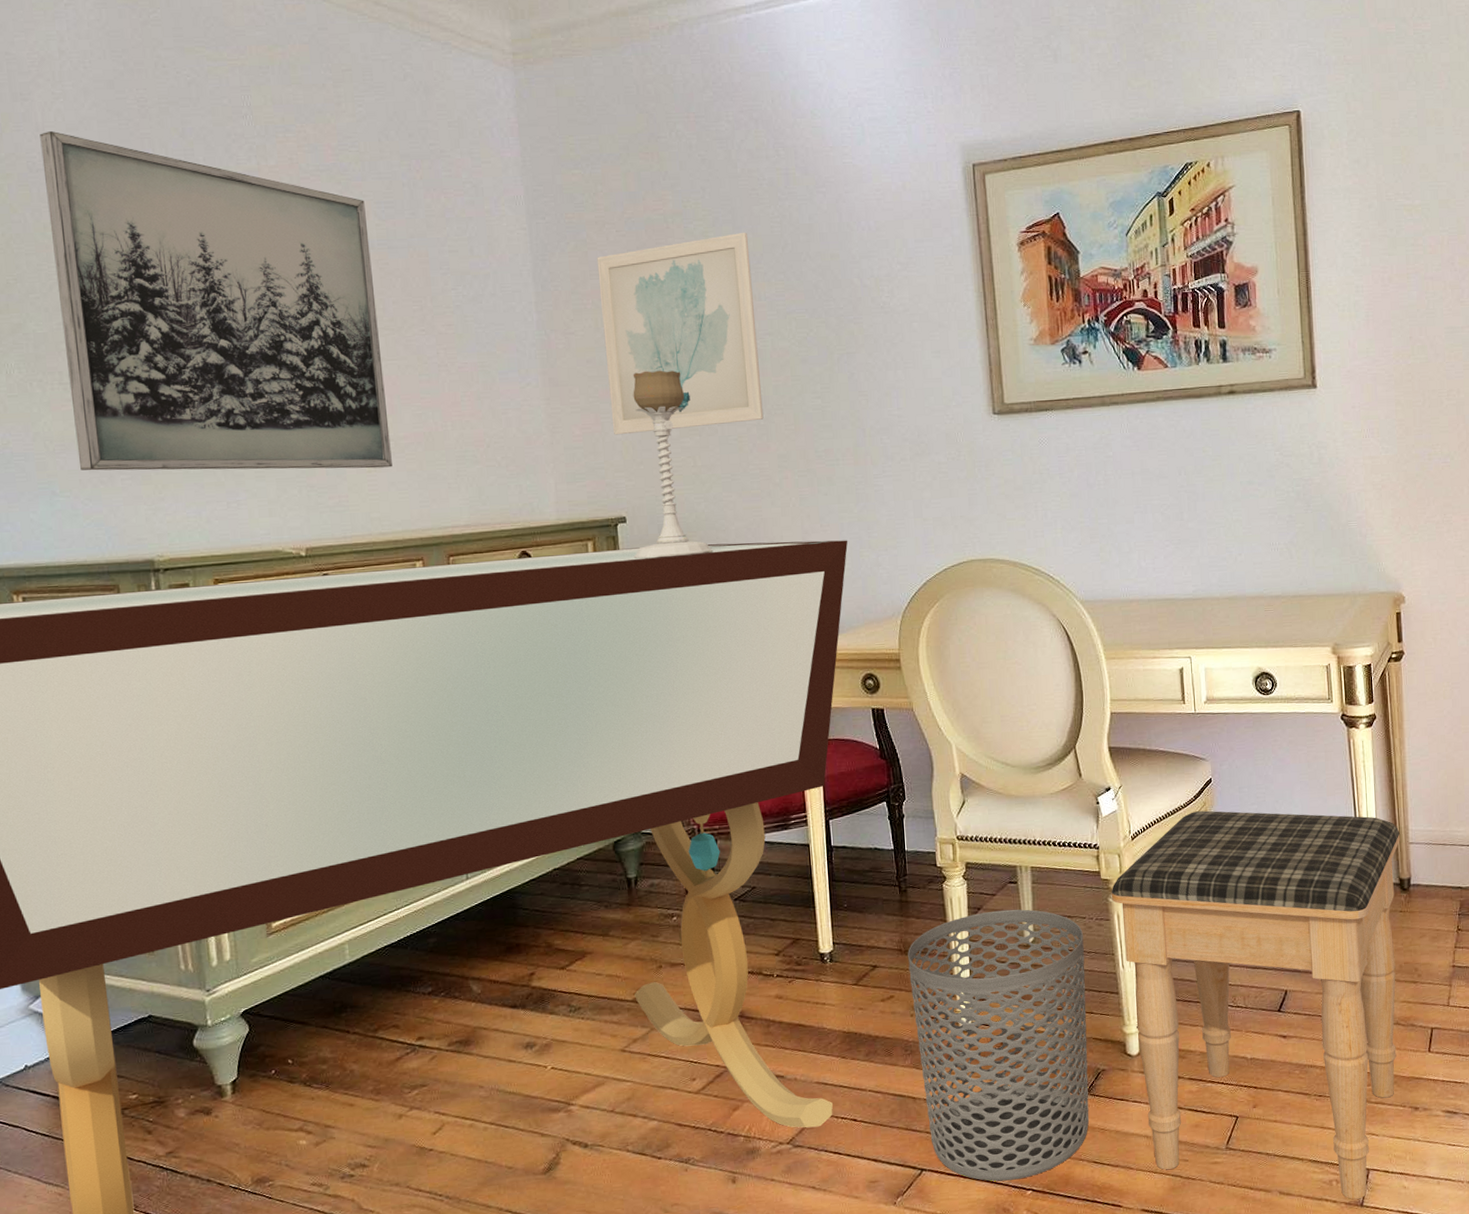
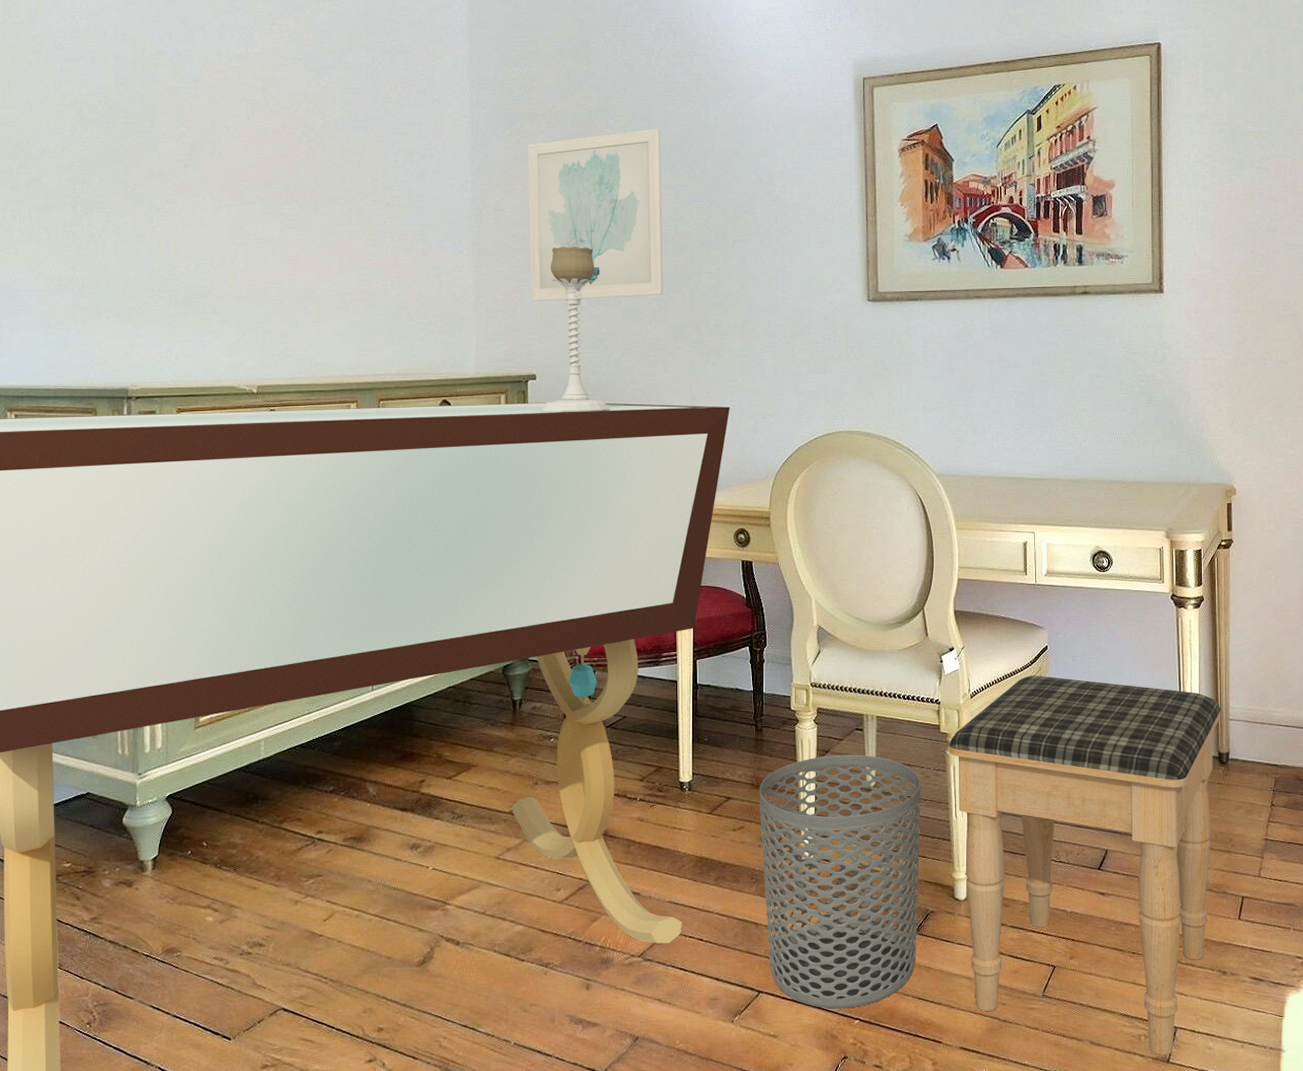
wall art: present [40,131,392,471] -> none [67,16,338,319]

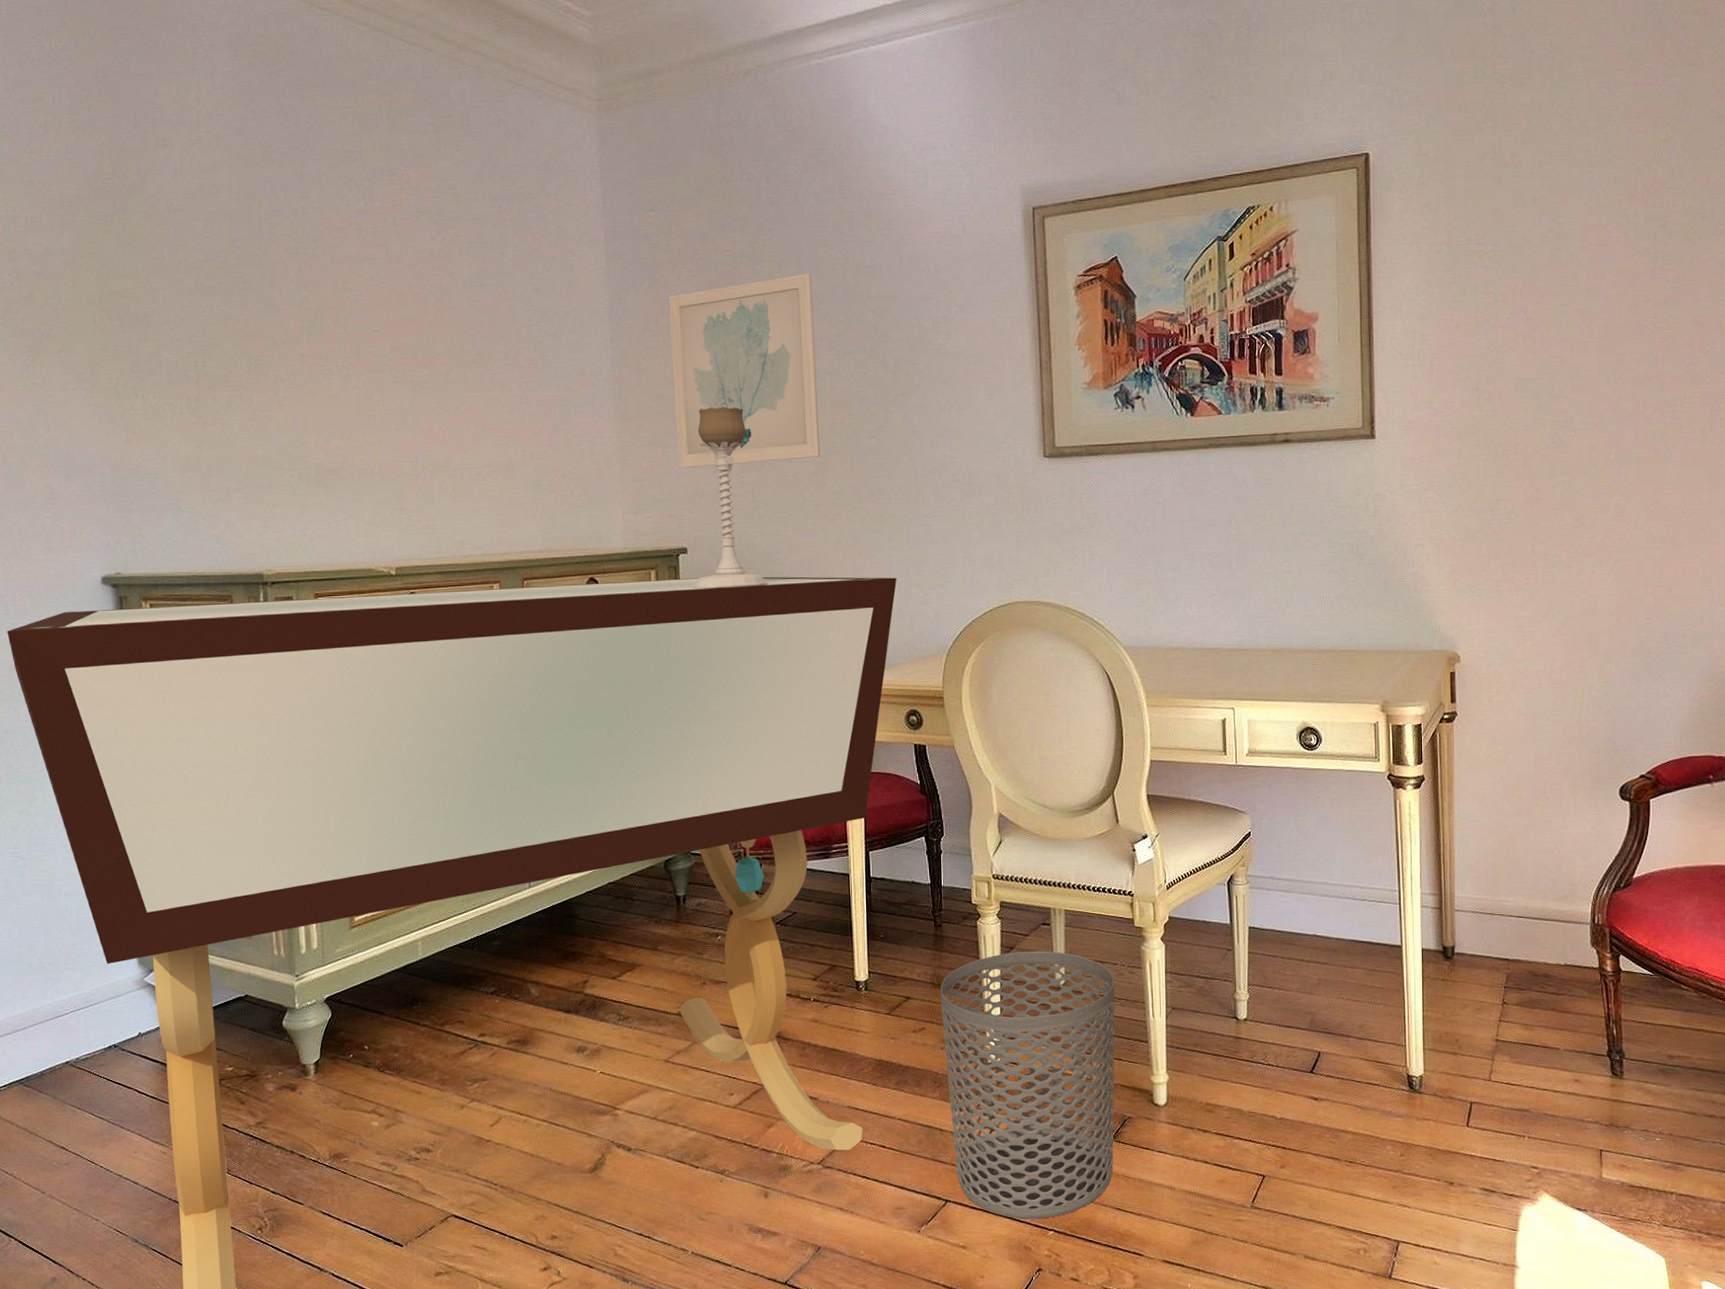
footstool: present [949,675,1221,1055] -> none [1144,864,1445,1271]

